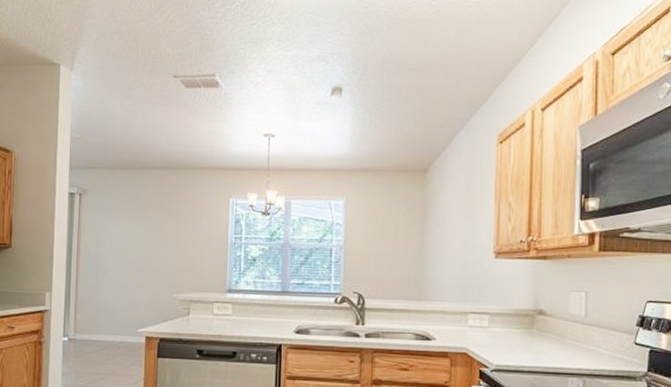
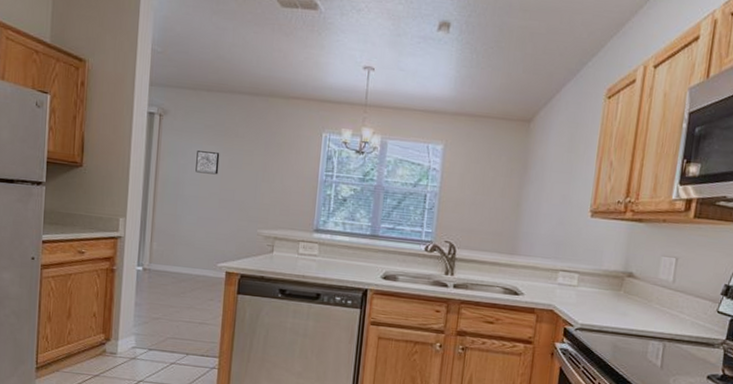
wall art: none [114,224,136,245] -> present [195,151,220,175]

